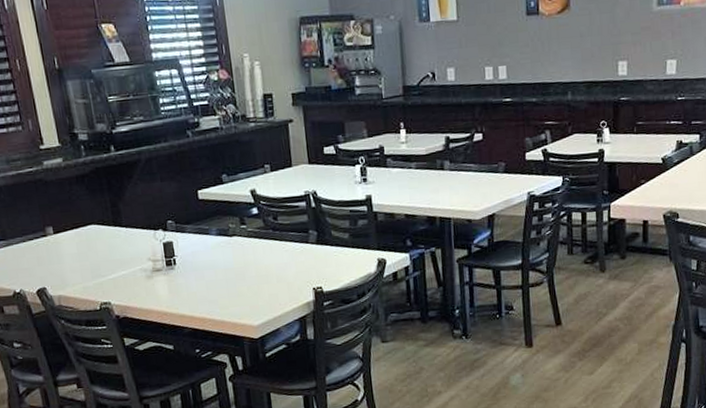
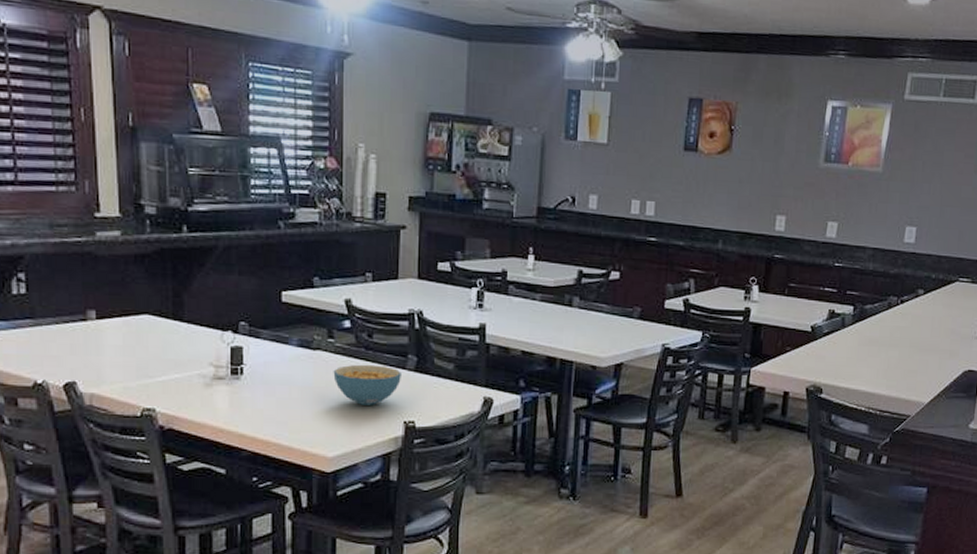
cereal bowl: none [249,242,306,279] -> present [333,364,401,405]

